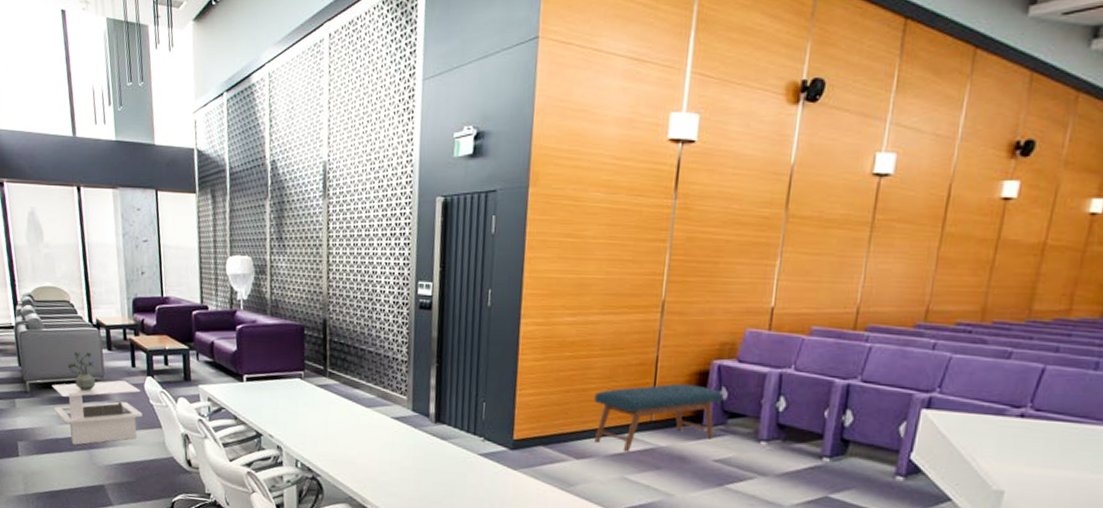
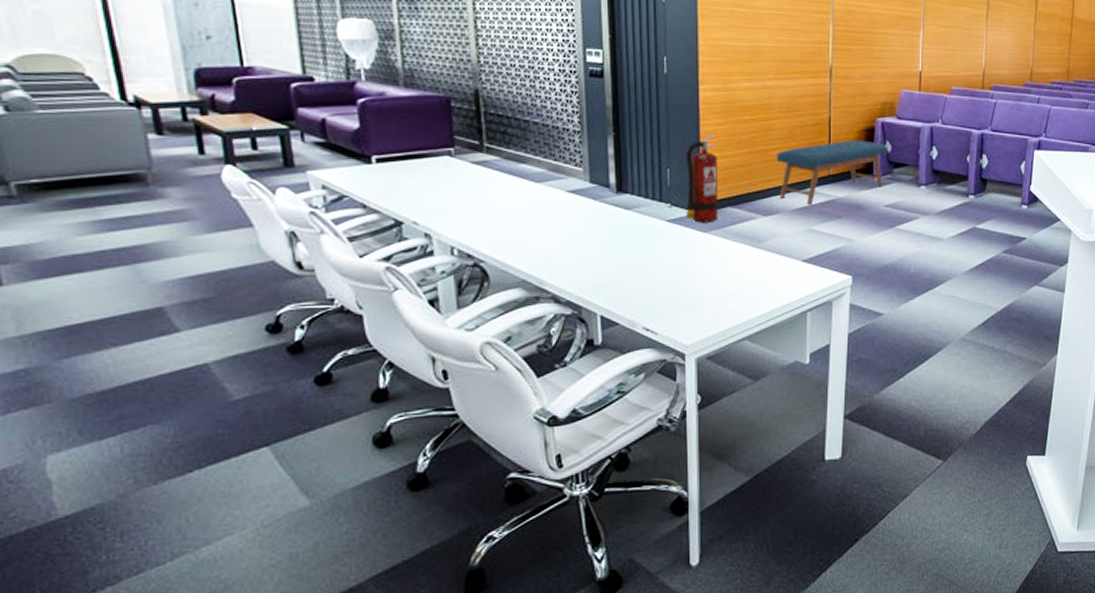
side table: present [52,380,143,445] -> none [59,171,221,261]
potted plant: present [67,351,96,391] -> none [86,137,139,189]
fire extinguisher: none [497,370,533,461] -> present [685,135,720,223]

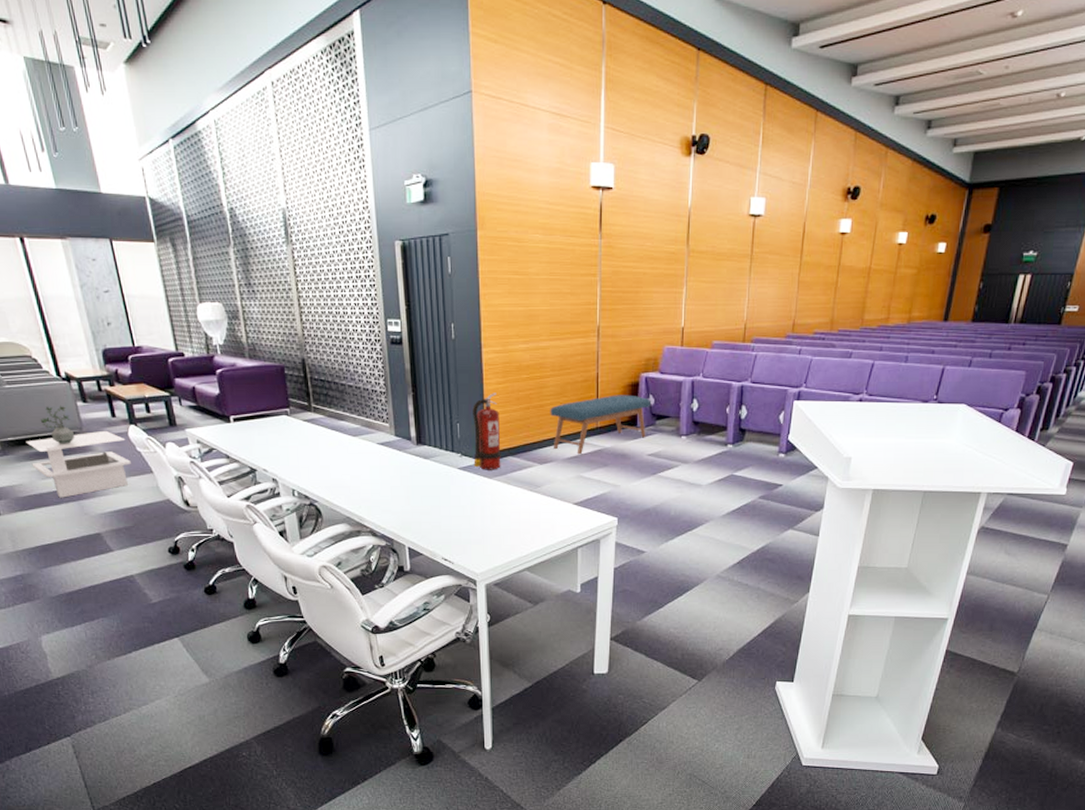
side table: none [59,171,221,261] -> present [26,430,131,498]
potted plant: none [86,137,139,189] -> present [40,405,75,444]

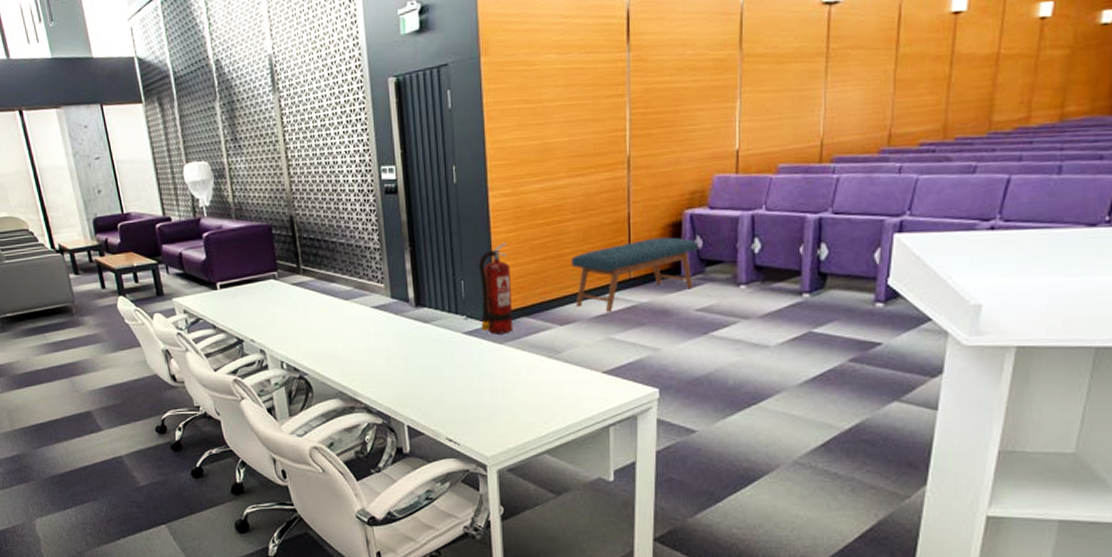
side table: present [26,430,131,498] -> none [23,302,120,375]
potted plant: present [40,405,75,444] -> none [36,278,68,319]

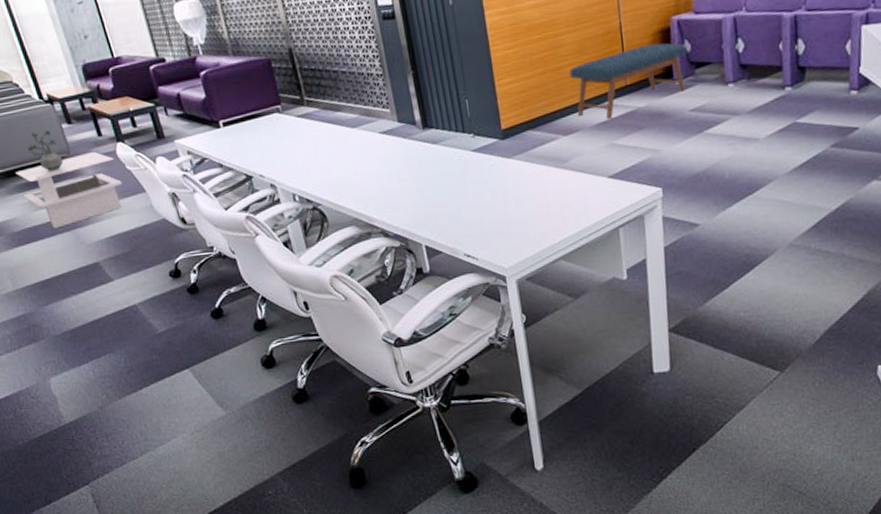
side table: none [23,302,120,375] -> present [15,151,122,229]
potted plant: none [36,278,68,319] -> present [27,129,64,171]
fire extinguisher: present [479,243,515,334] -> none [481,59,520,150]

